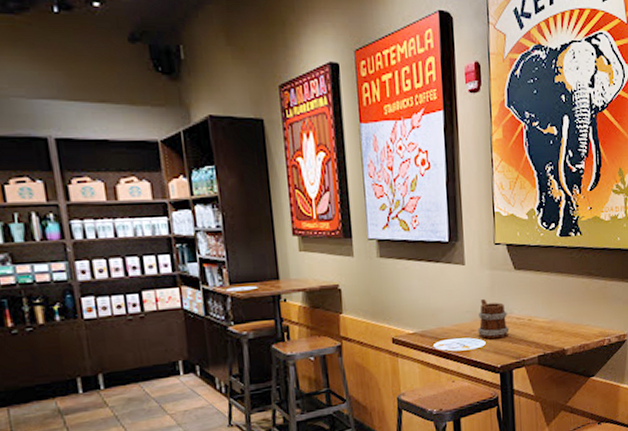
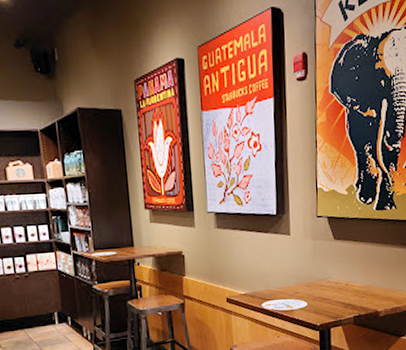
mug: present [478,298,510,340] -> none [301,265,329,301]

